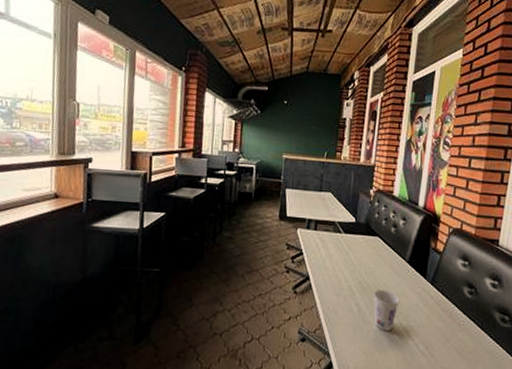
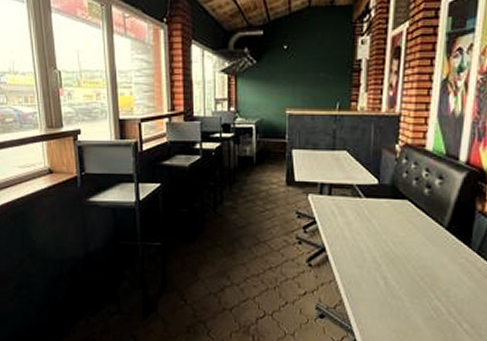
cup: present [373,290,400,331] -> none [403,261,437,308]

